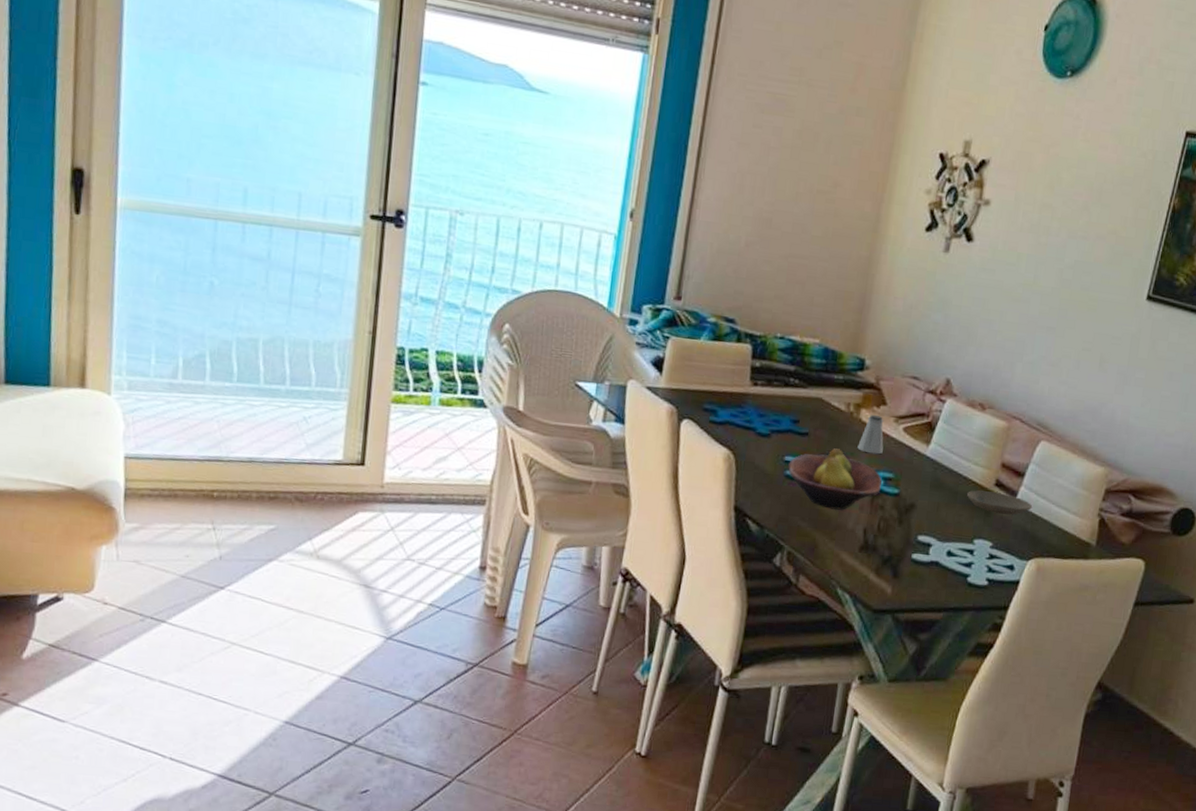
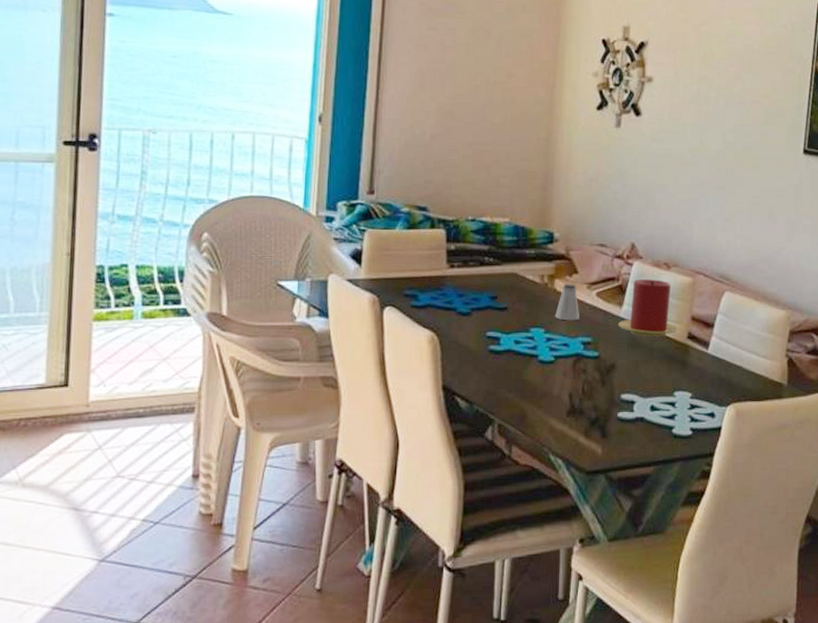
fruit bowl: present [788,448,882,510] -> none [491,319,581,378]
candle: none [923,417,987,481] -> present [618,279,679,337]
plate: present [966,490,1033,515] -> none [662,345,725,365]

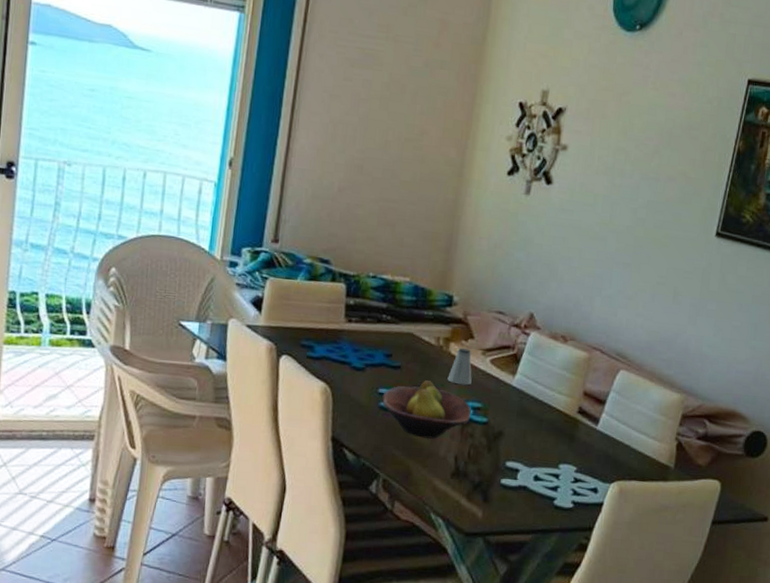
fruit bowl: none [491,319,581,378] -> present [382,380,471,439]
candle: present [618,279,679,337] -> none [509,349,570,409]

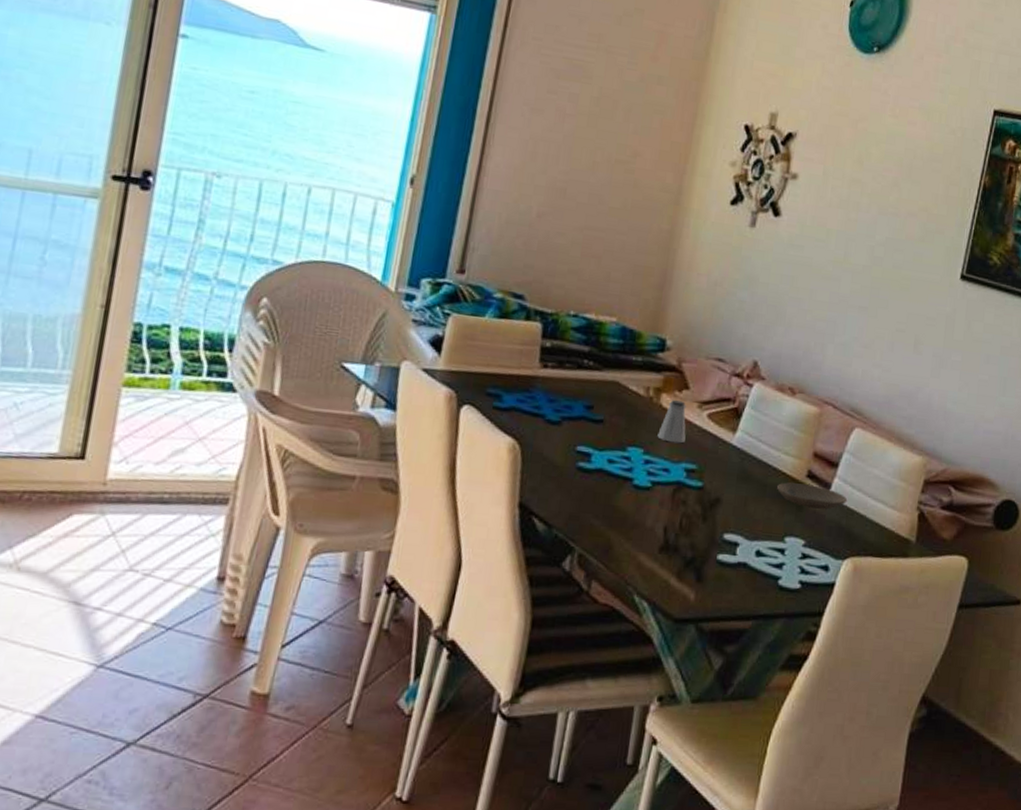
fruit bowl: present [382,380,471,439] -> none [580,437,684,506]
plate: none [551,417,614,441] -> present [776,482,848,510]

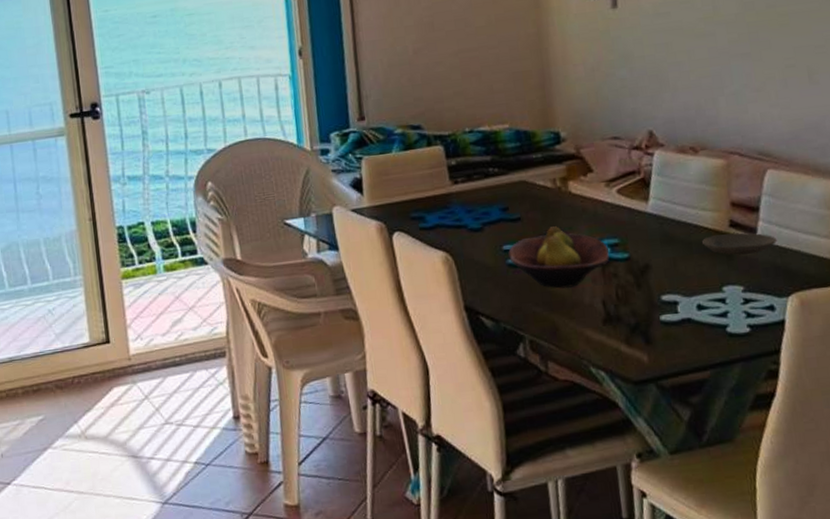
fruit bowl: none [580,437,684,506] -> present [508,226,610,289]
saltshaker: present [657,400,687,444] -> none [574,184,602,224]

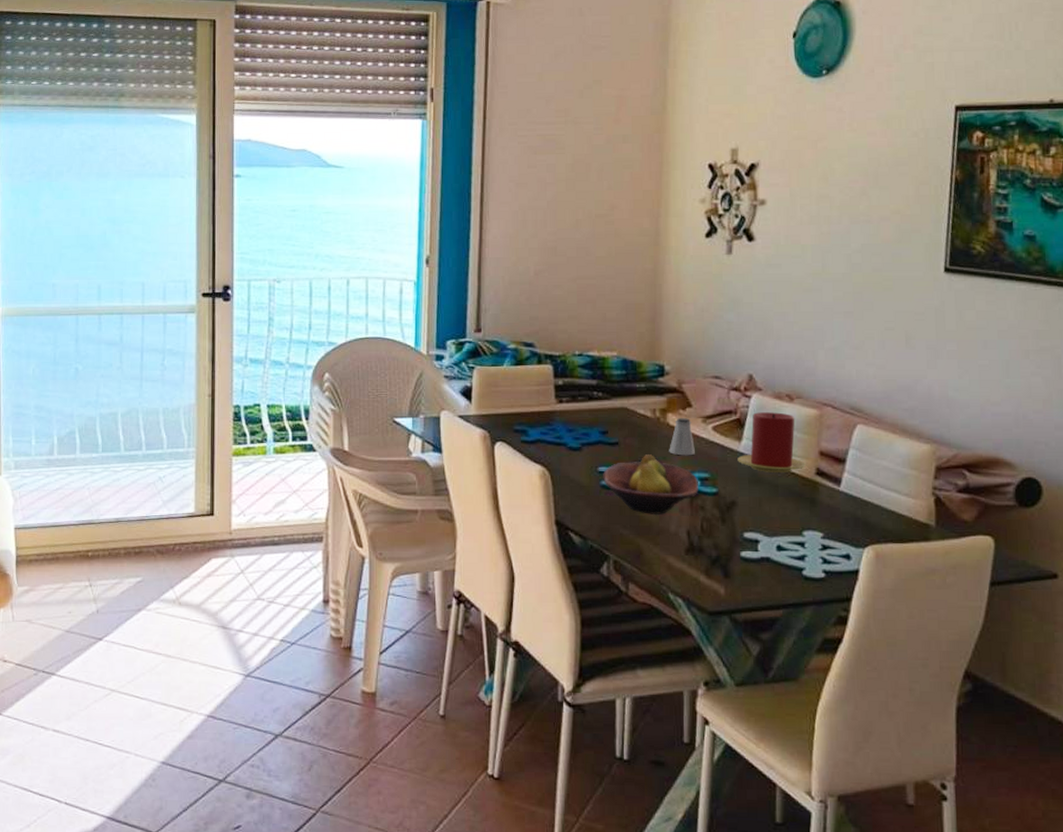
saltshaker: none [574,184,602,224] -> present [669,418,695,456]
candle: none [646,167,718,231] -> present [737,412,806,472]
plate: present [701,232,778,255] -> none [787,481,860,503]

